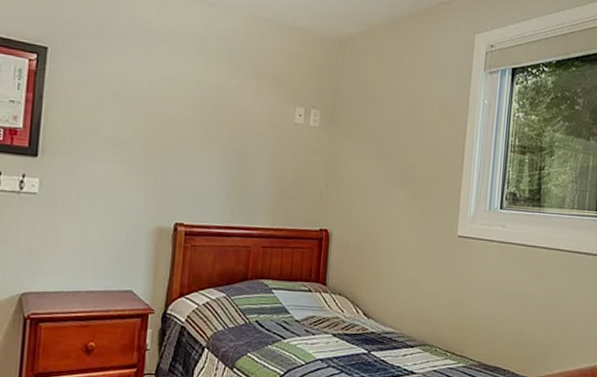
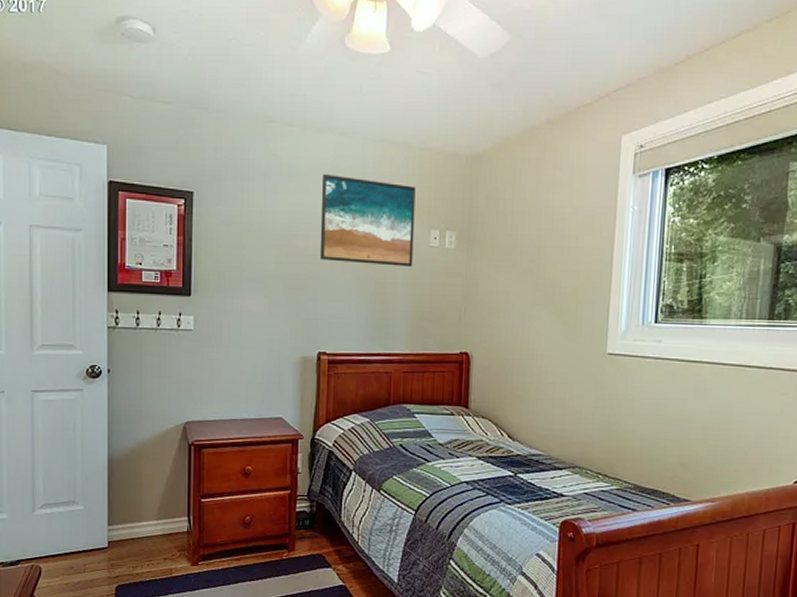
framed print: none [182,43,283,142] -> present [319,175,416,267]

